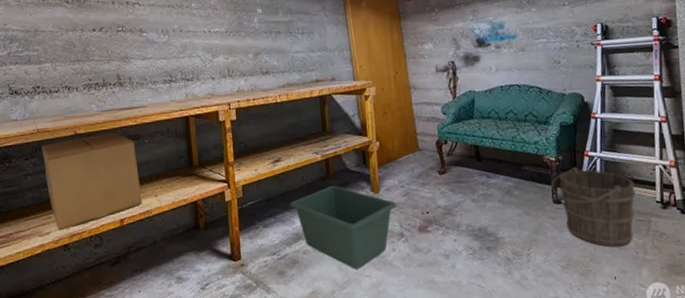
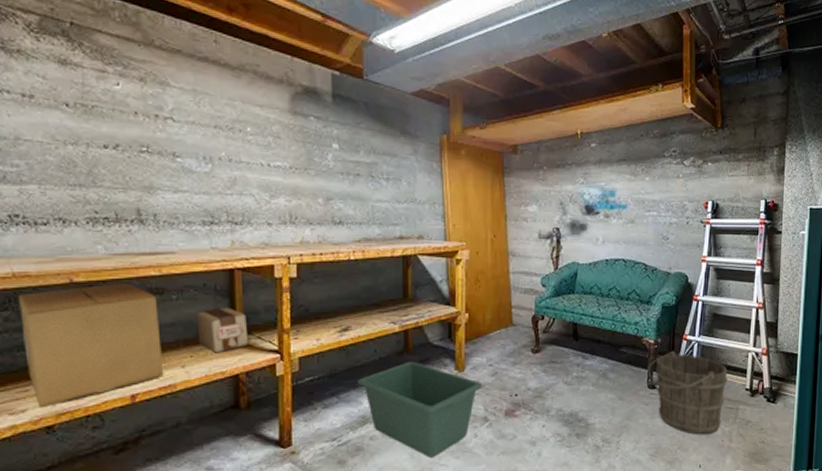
box: none [163,147,203,185] -> present [196,307,249,354]

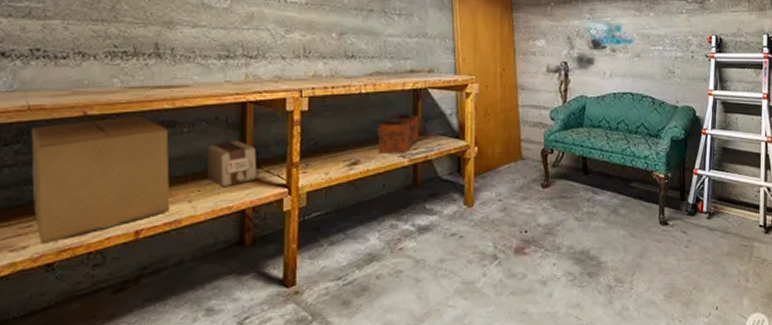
storage bin: present [357,361,482,458] -> none [364,196,492,298]
tool box: none [367,279,410,320] -> present [377,113,420,154]
bucket: present [647,351,728,435] -> none [659,186,740,274]

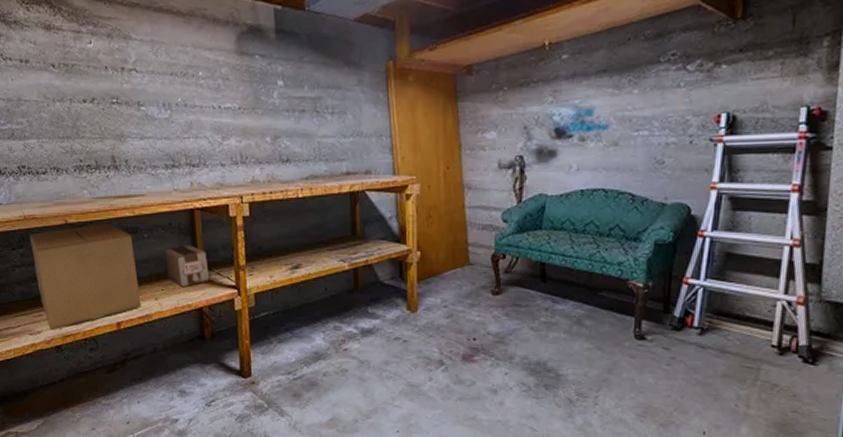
tool box: present [377,113,420,154] -> none [316,217,359,258]

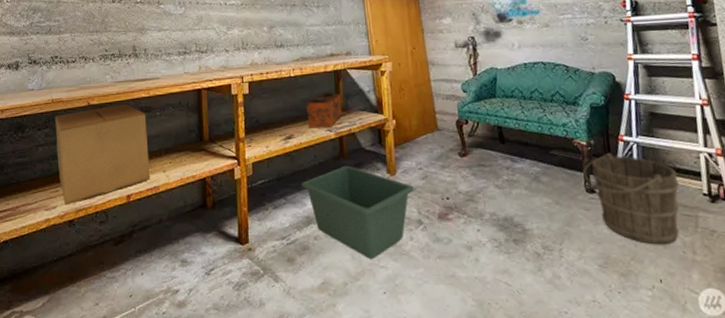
box: present [164,245,210,288] -> none [174,121,213,160]
storage bin: none [309,300,437,398] -> present [301,165,414,259]
tool box: none [316,217,359,258] -> present [306,92,343,128]
bucket: none [634,297,746,397] -> present [583,153,680,245]

